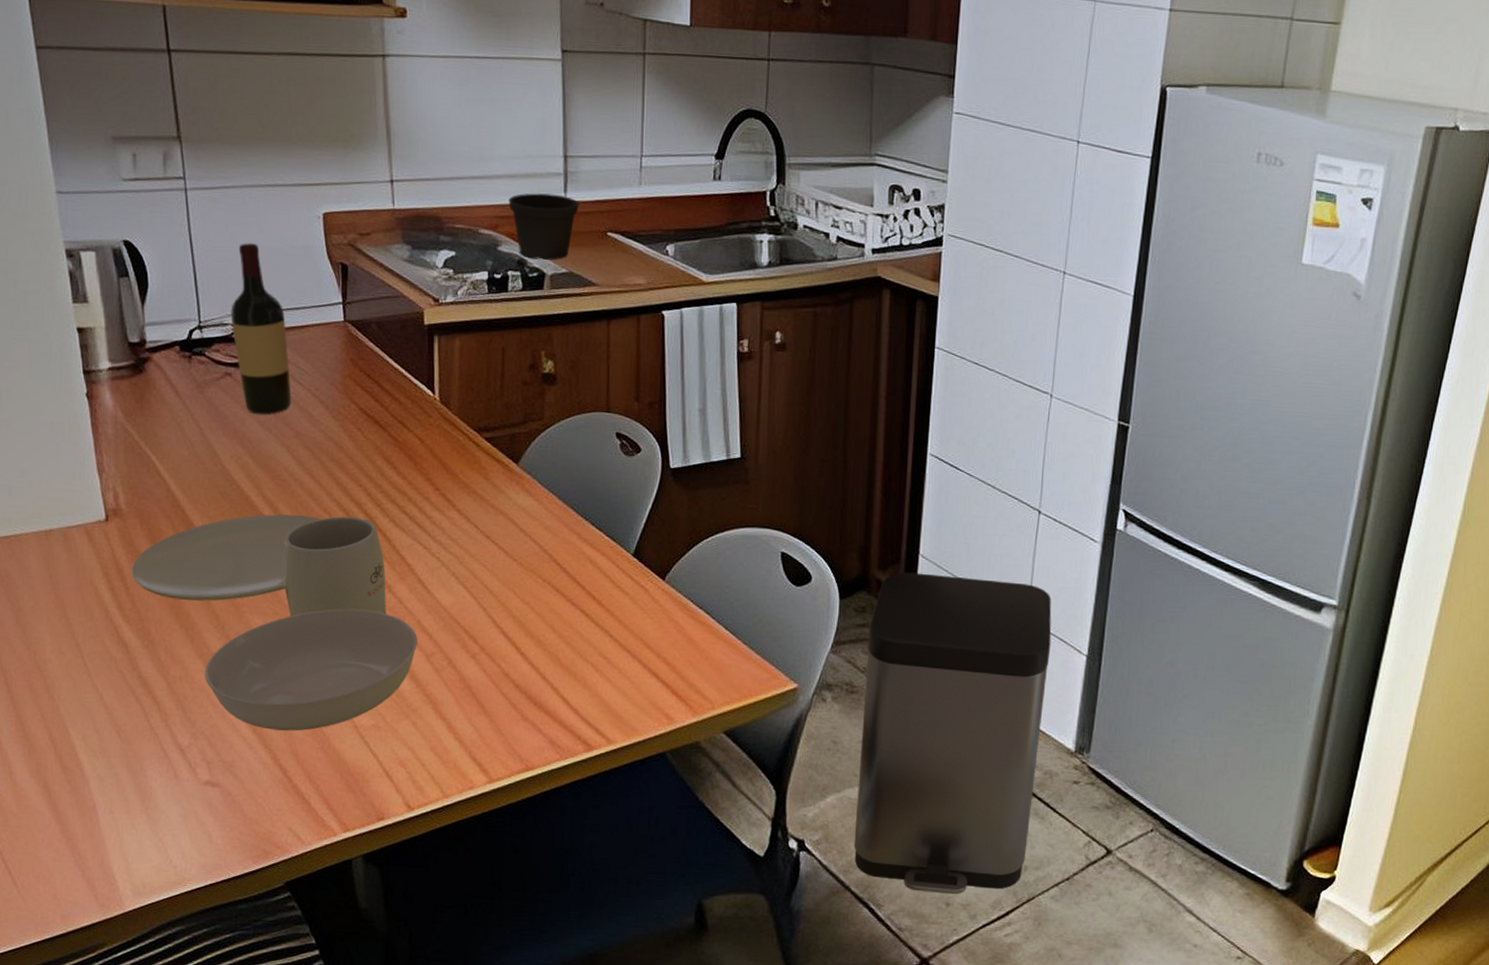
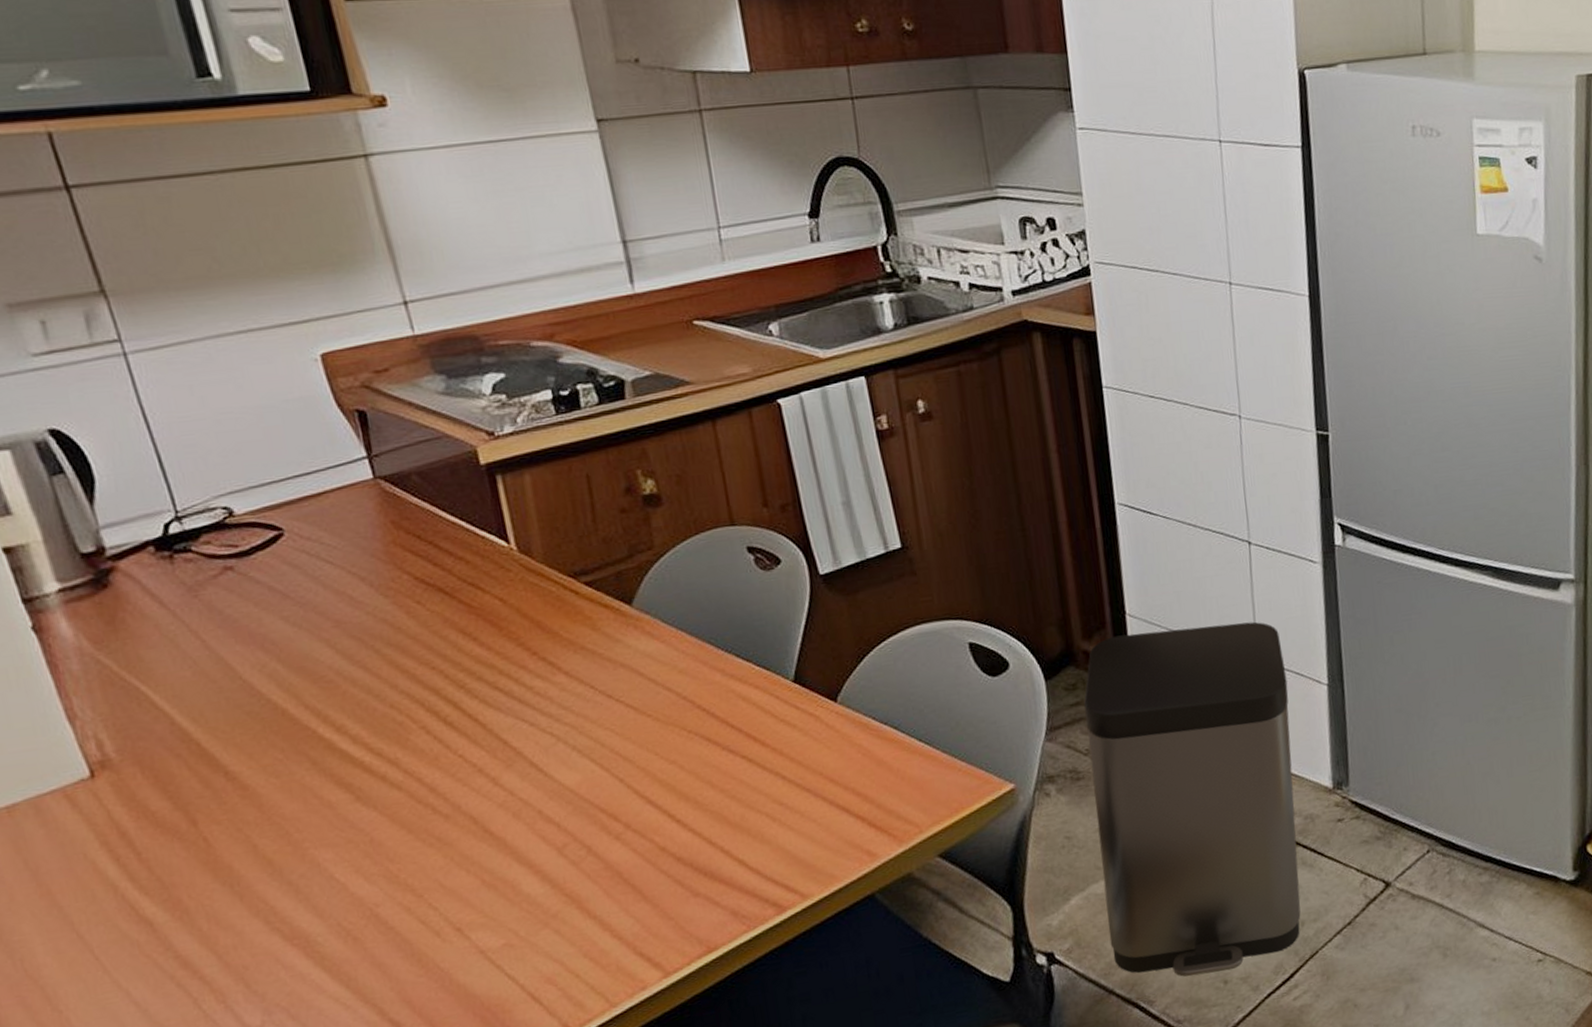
plate: present [131,514,320,601] -> none [138,716,388,854]
bowl: present [204,609,418,731] -> none [265,810,544,982]
wine bottle: present [231,243,292,414] -> none [212,404,322,609]
mug: present [283,516,386,617] -> none [342,705,496,841]
flower pot: present [508,193,579,260] -> none [561,287,653,366]

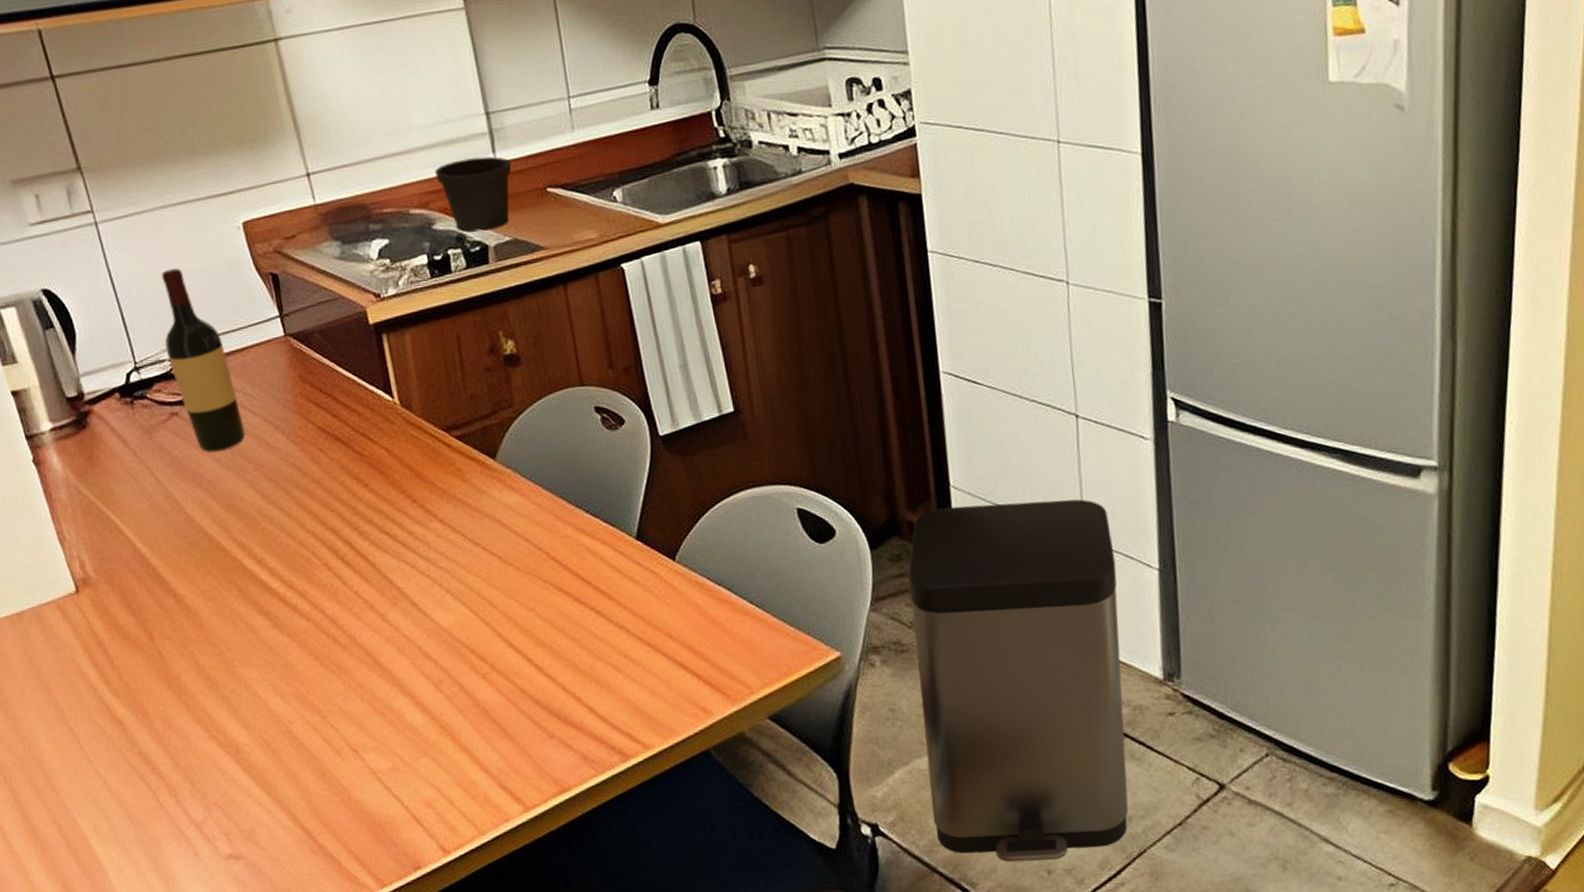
wine bottle: none [212,404,322,609] -> present [161,268,246,452]
flower pot: none [561,287,653,366] -> present [435,156,512,232]

